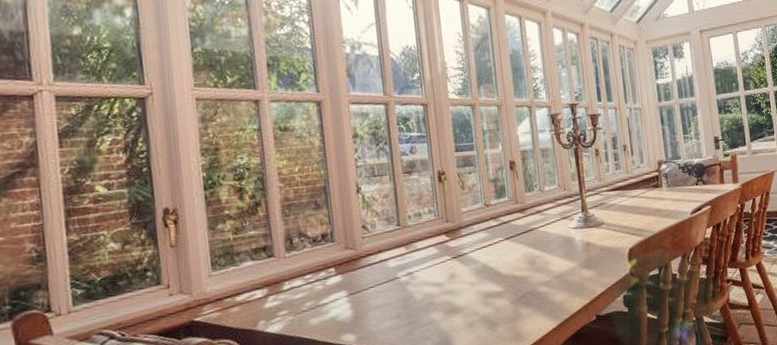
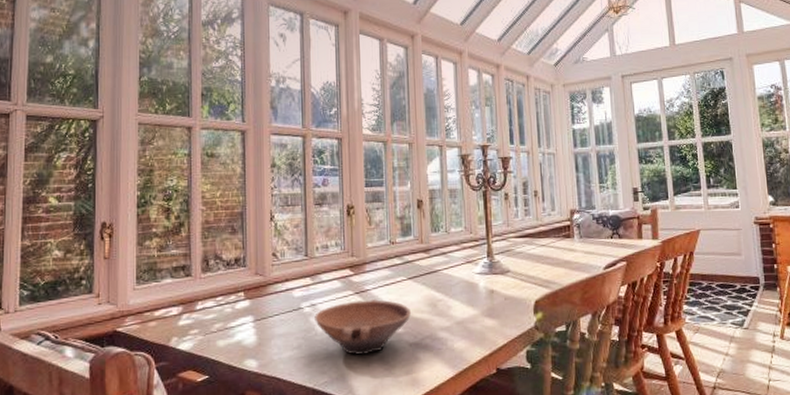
bowl: none [412,262,511,318] -> present [314,299,412,355]

